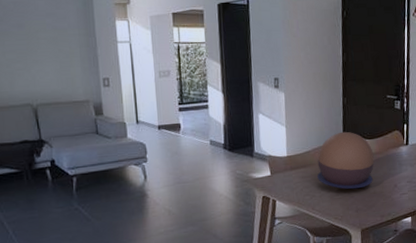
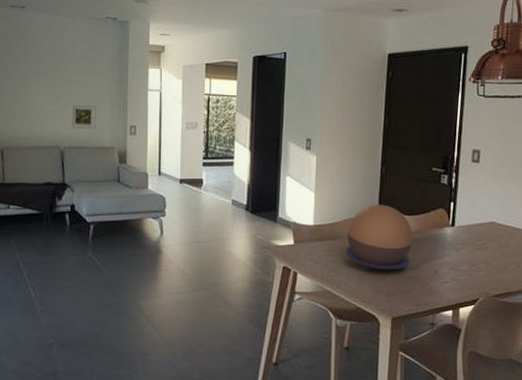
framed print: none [38,60,67,86] -> present [70,104,96,130]

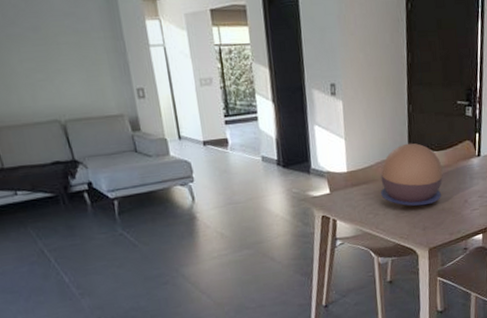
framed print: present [70,104,96,130] -> none [61,68,97,99]

